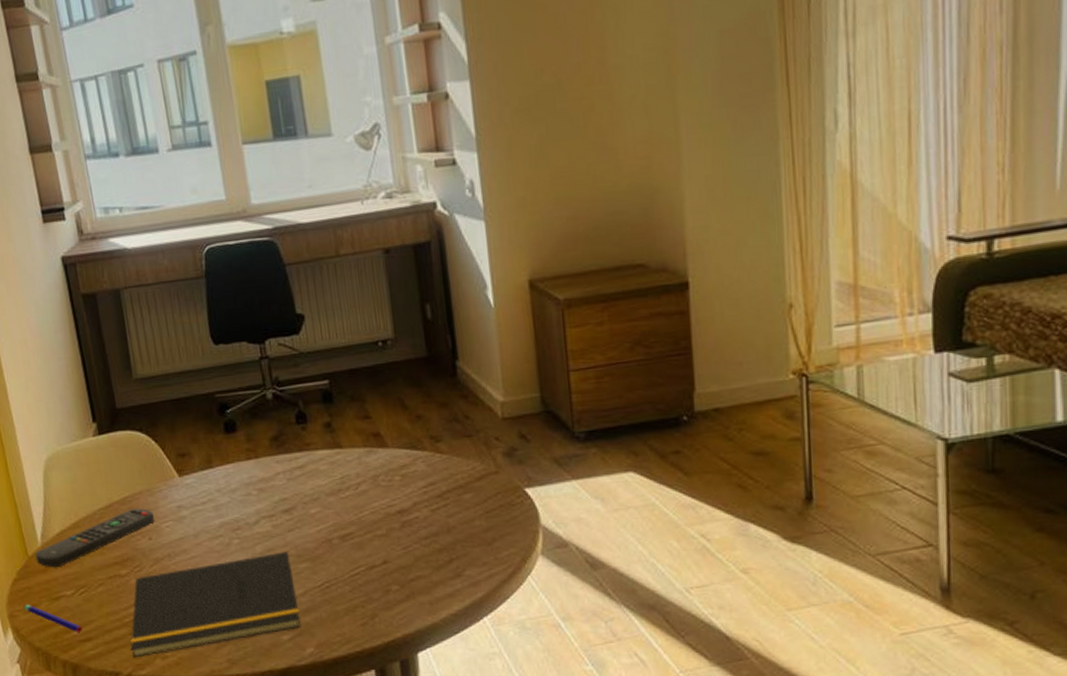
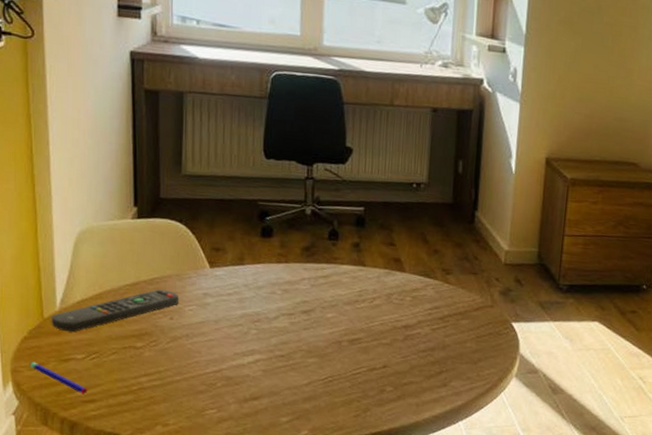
notepad: present [130,551,301,658] -> none [133,346,301,423]

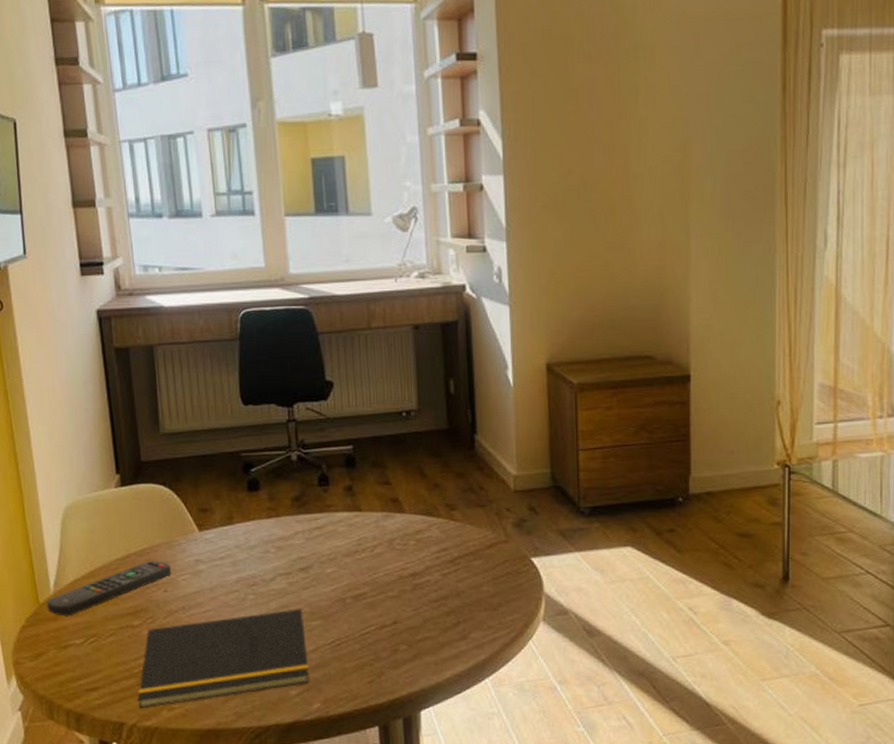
pen: present [29,361,88,394] -> none [30,651,90,682]
notepad: none [133,346,301,423] -> present [137,609,310,709]

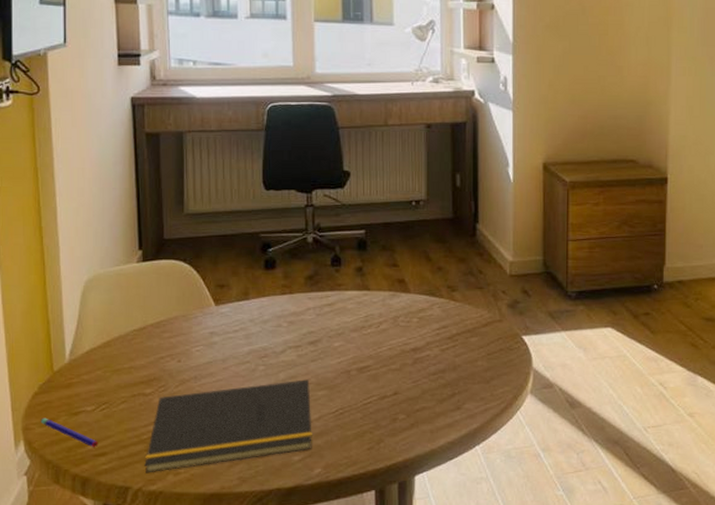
pen: none [30,651,90,682] -> present [40,417,99,448]
remote control: present [46,561,172,616] -> none [61,332,187,384]

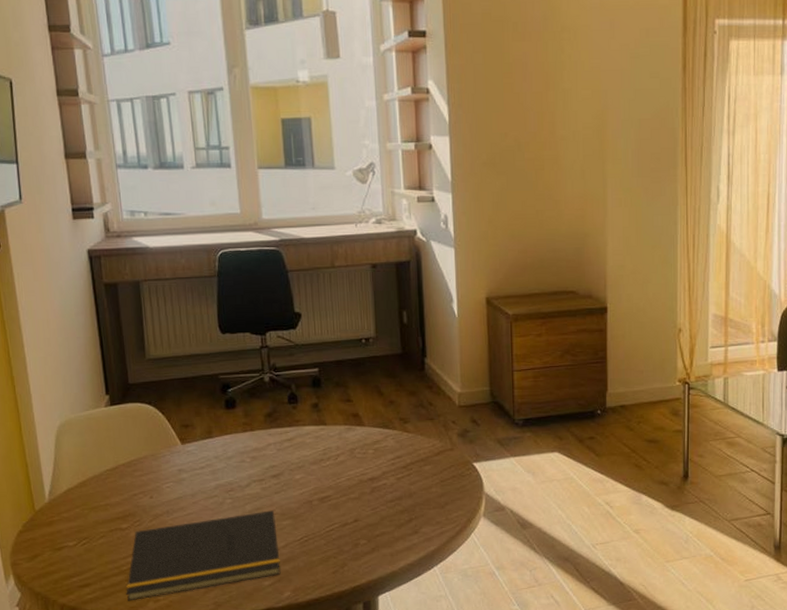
pen: present [40,417,99,448] -> none [27,553,82,580]

